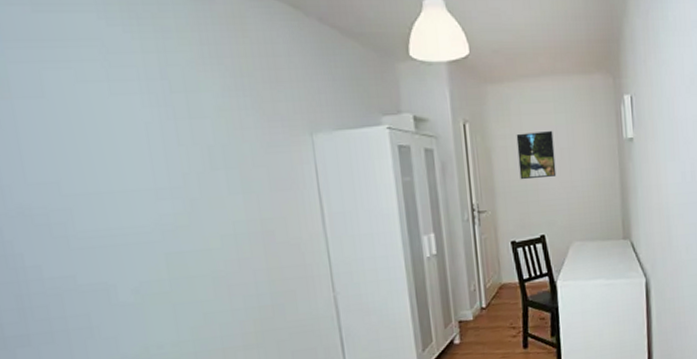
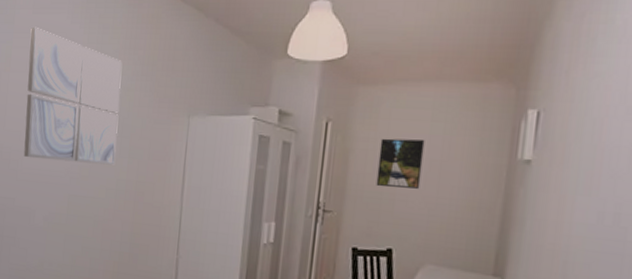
wall art: none [35,31,226,217] -> present [23,26,123,165]

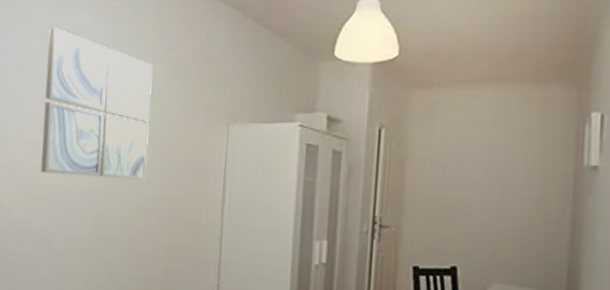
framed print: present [376,138,425,189] -> none [436,145,486,200]

